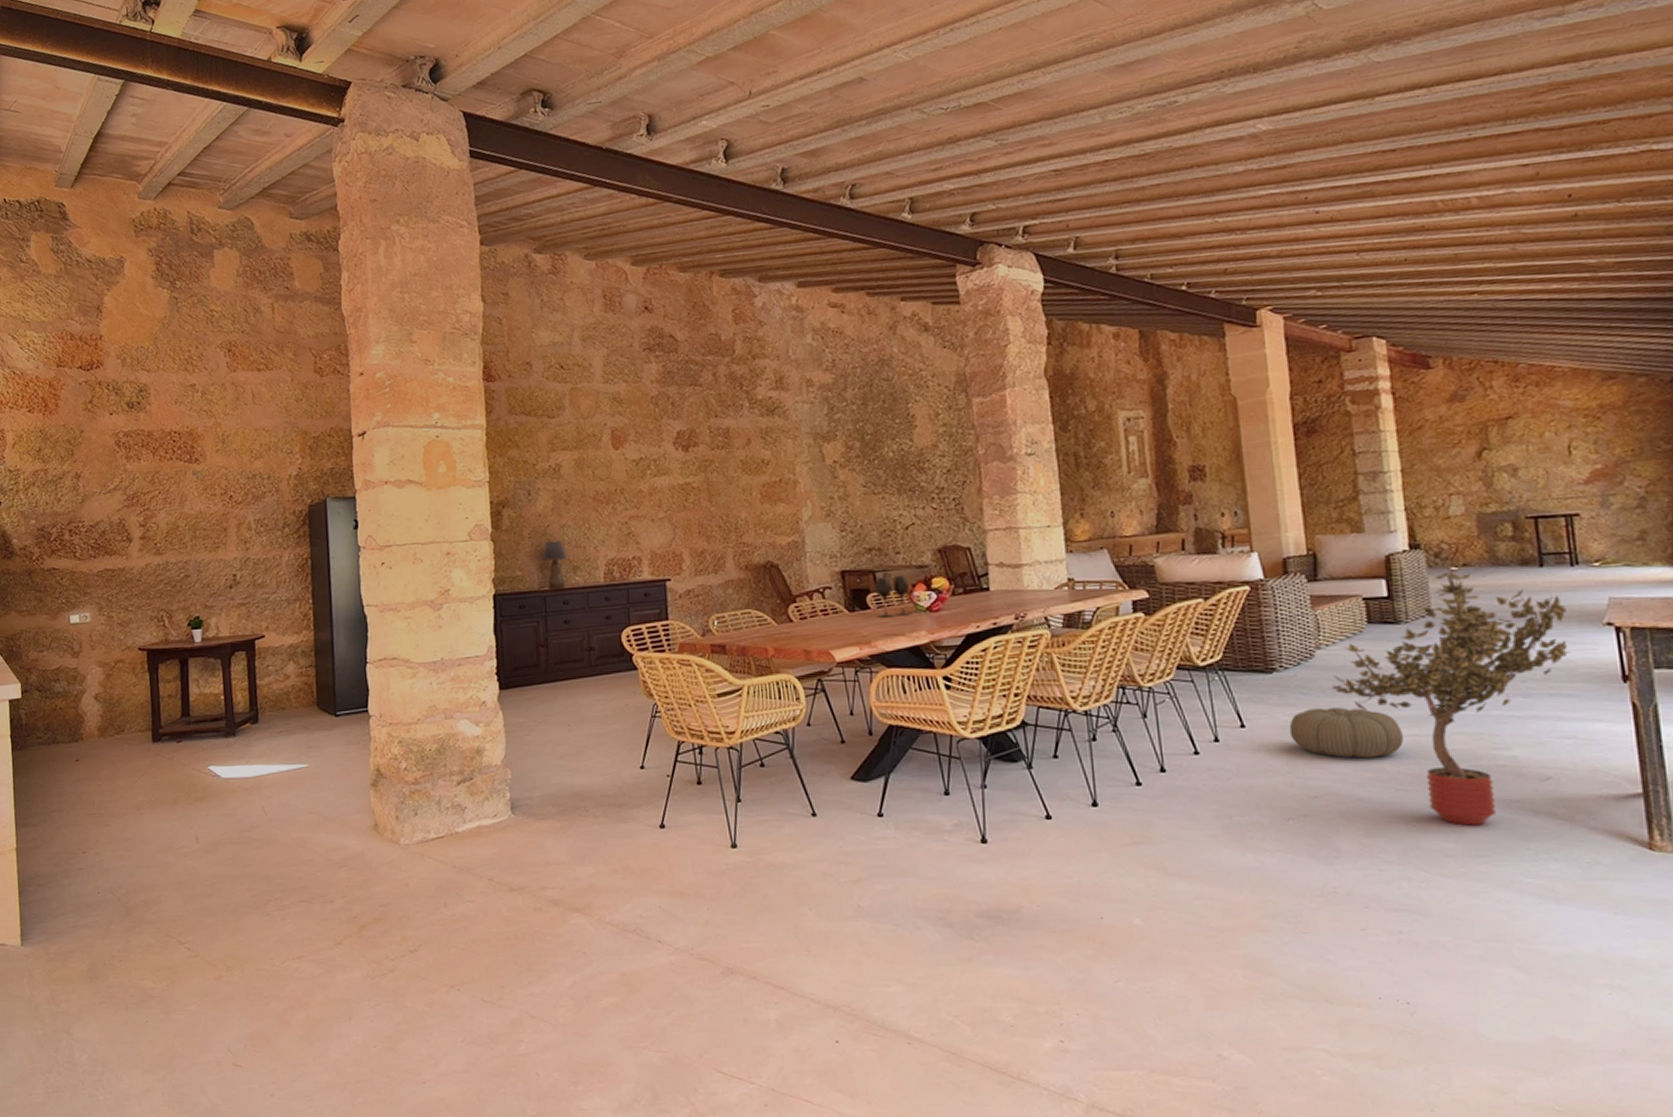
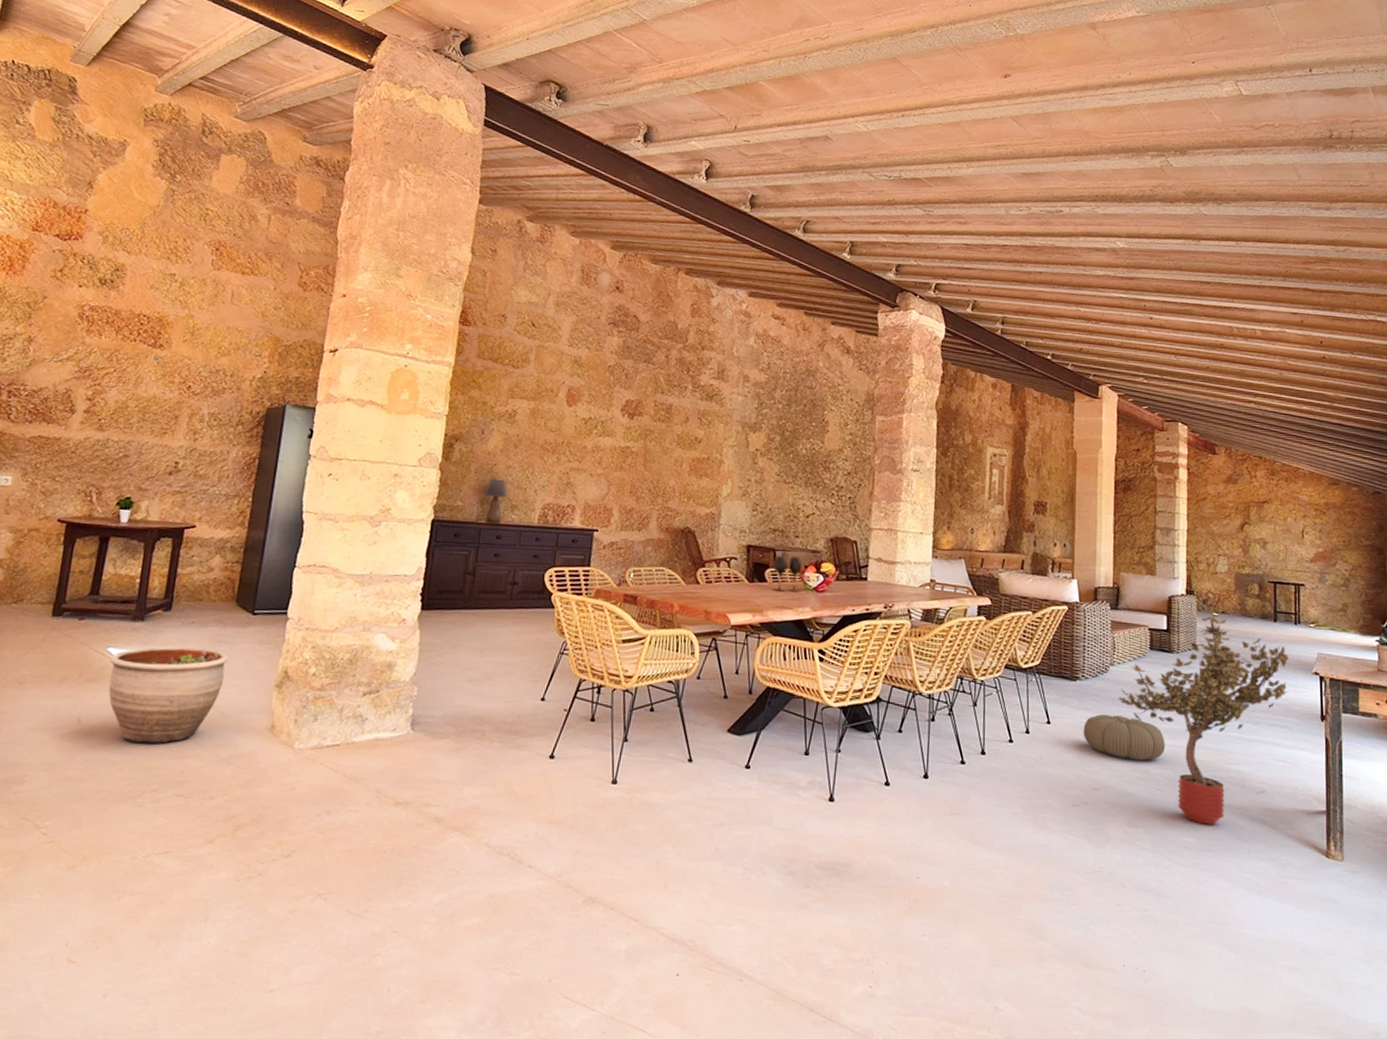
planter pot: none [211,756,321,855] -> present [108,646,229,745]

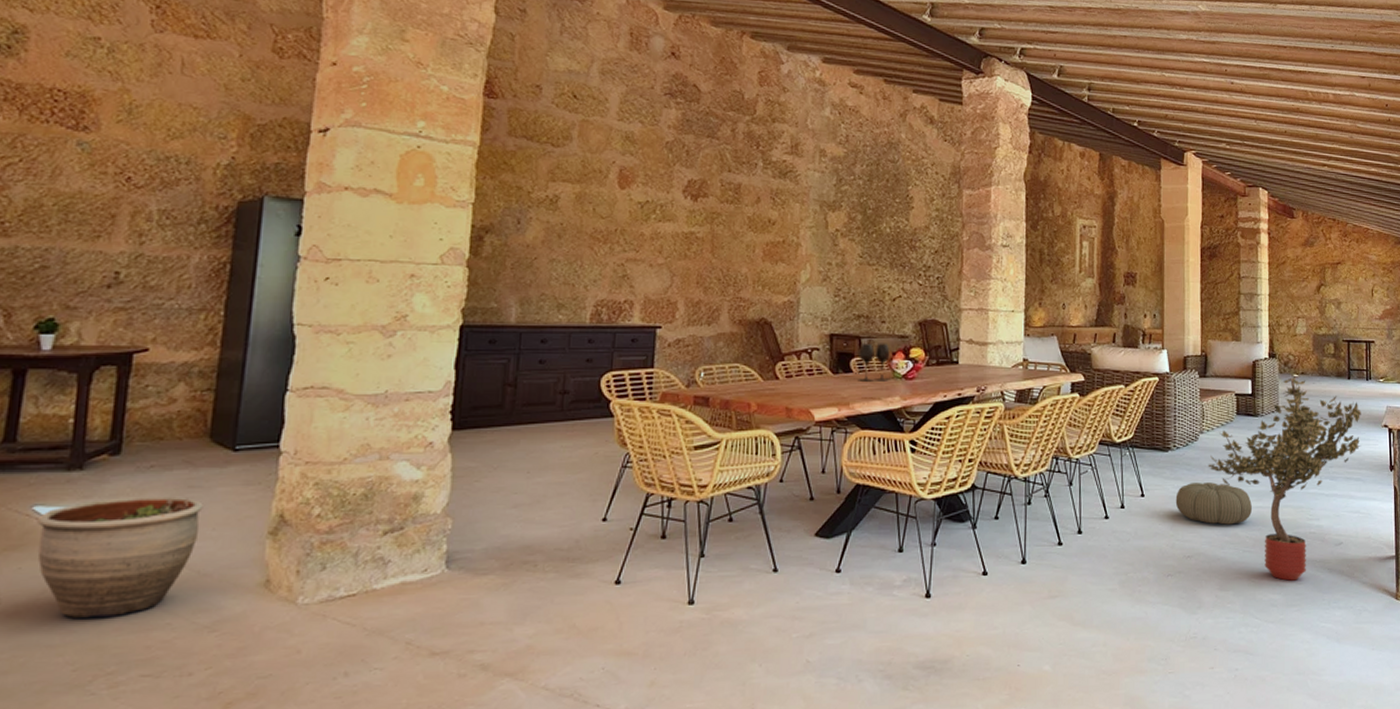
table lamp: present [484,478,508,525] -> none [524,273,552,327]

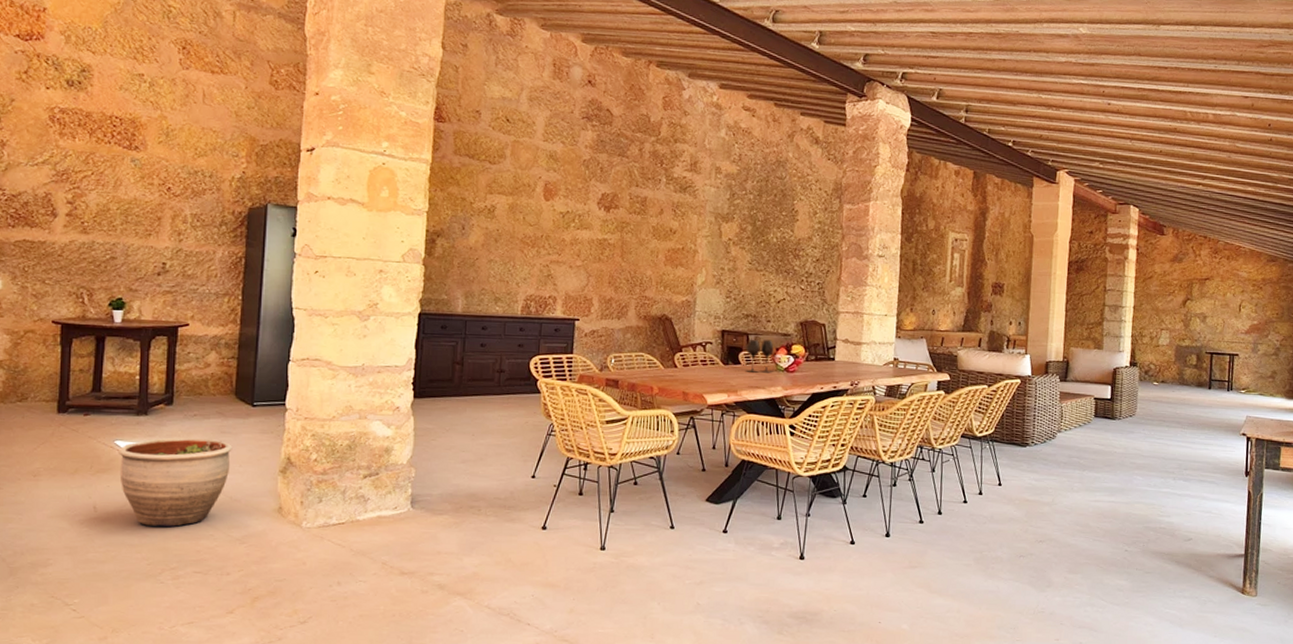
pouf: present [1175,482,1253,525] -> none [1030,476,1105,516]
potted tree: present [1208,376,1361,581] -> none [1063,384,1220,570]

